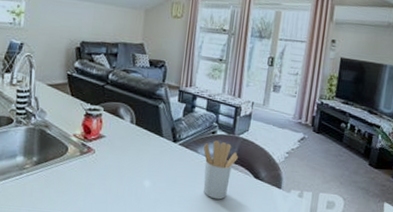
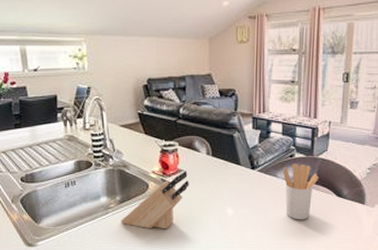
knife block: none [34,137,110,197] -> present [120,171,189,229]

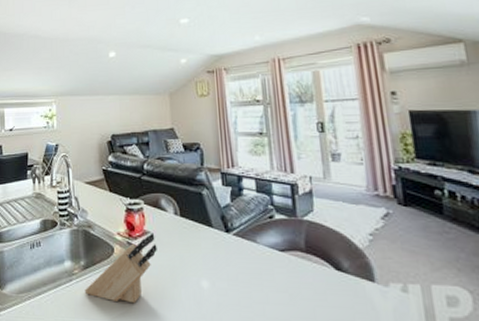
utensil holder: present [282,163,318,220] -> none [262,226,308,300]

